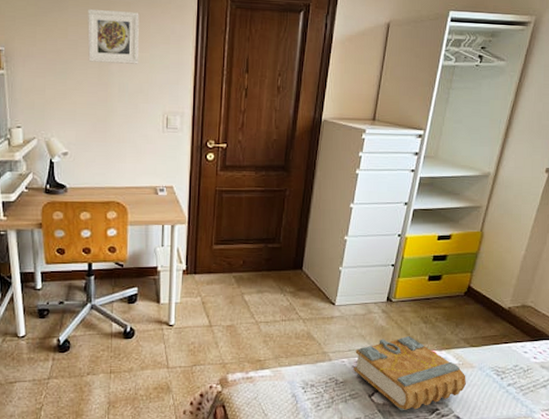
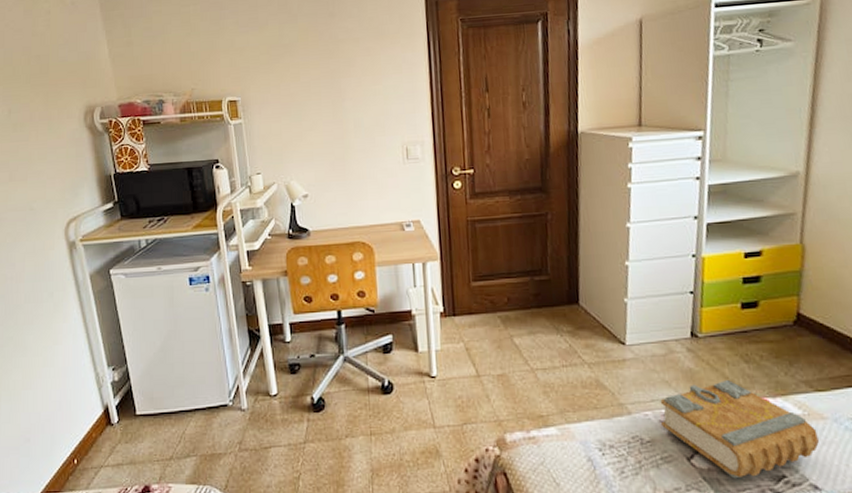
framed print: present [87,8,139,64] -> none [318,46,373,101]

